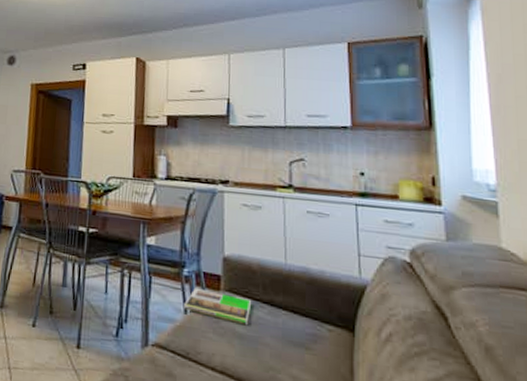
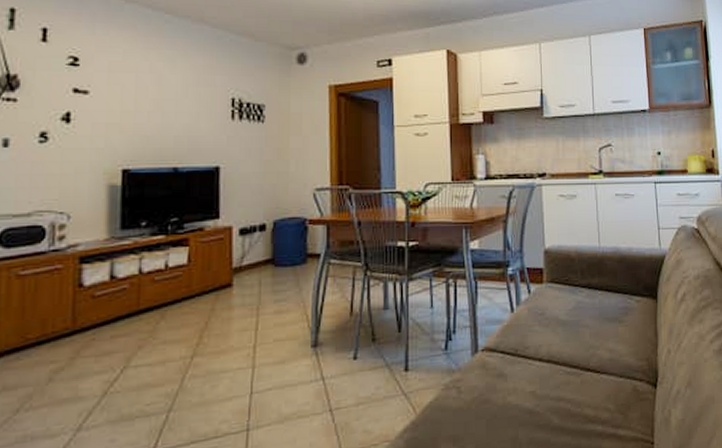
magazine: present [183,287,252,326] -> none [509,284,572,312]

